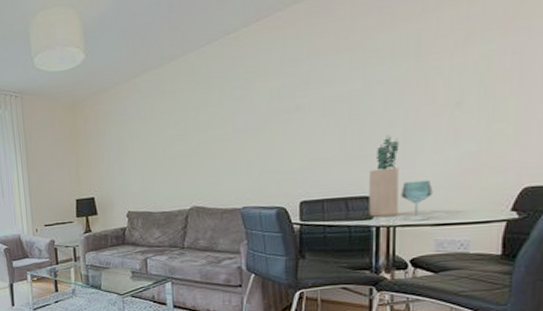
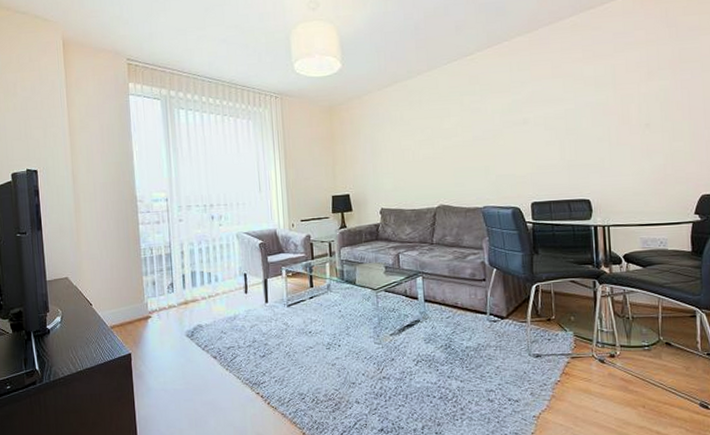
vase: present [368,135,400,218] -> none [584,148,610,218]
wine glass: present [400,180,433,222] -> none [610,186,636,222]

